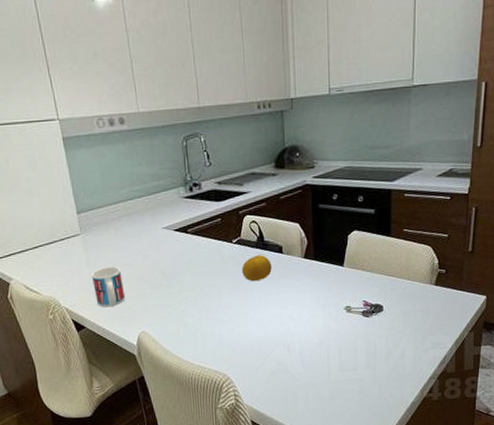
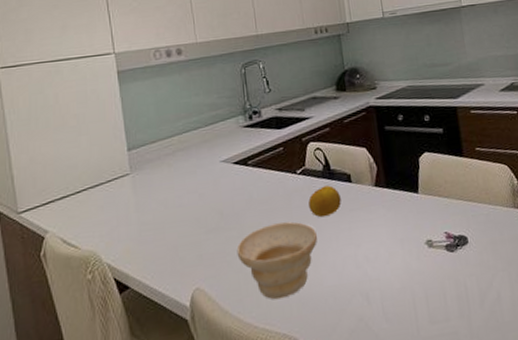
mug: present [92,266,126,308] -> none [140,209,178,261]
bowl: none [176,283,249,345] -> present [236,221,318,300]

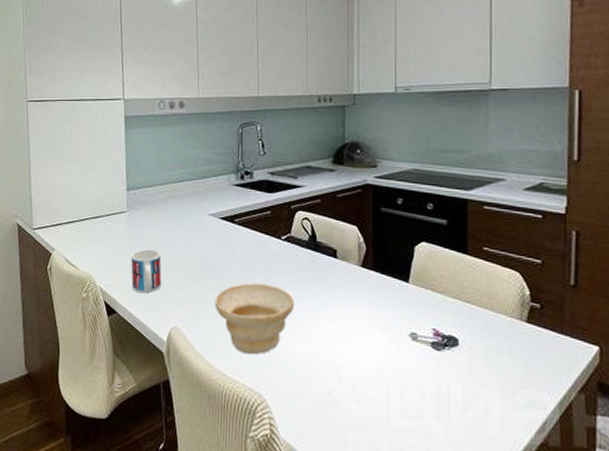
mug: none [140,209,178,261] -> present [131,249,162,294]
fruit: present [308,185,341,218] -> none [290,256,323,287]

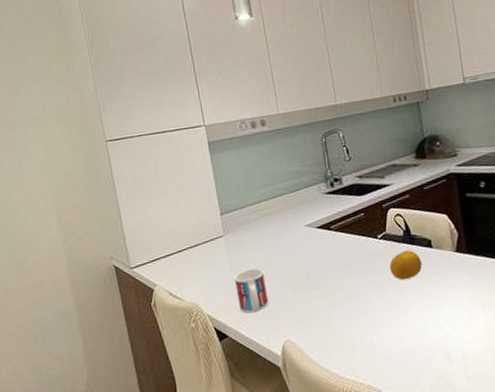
bowl: present [214,283,295,355] -> none [322,283,400,354]
fruit: none [290,256,323,287] -> present [389,250,422,280]

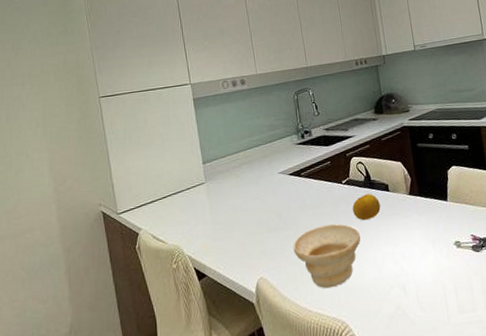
mug: present [235,268,269,314] -> none [214,212,245,254]
bowl: none [322,283,400,354] -> present [293,224,361,289]

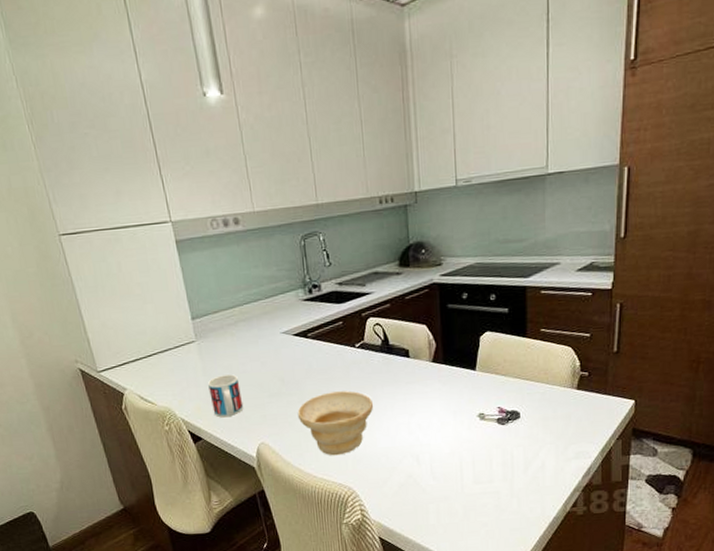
mug: none [214,212,245,254] -> present [208,374,244,418]
fruit: present [352,194,381,221] -> none [366,359,398,389]

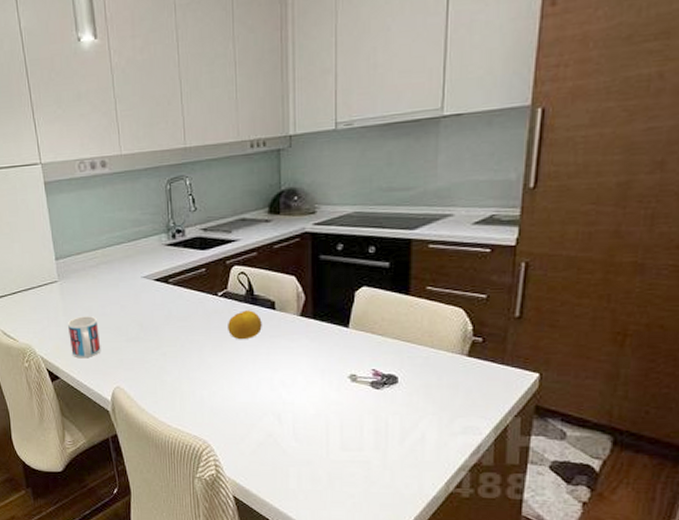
bowl: present [297,391,374,456] -> none [154,340,235,407]
fruit: none [366,359,398,389] -> present [228,310,262,340]

